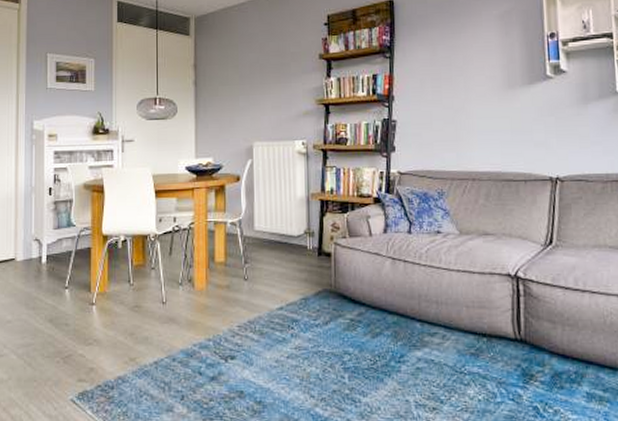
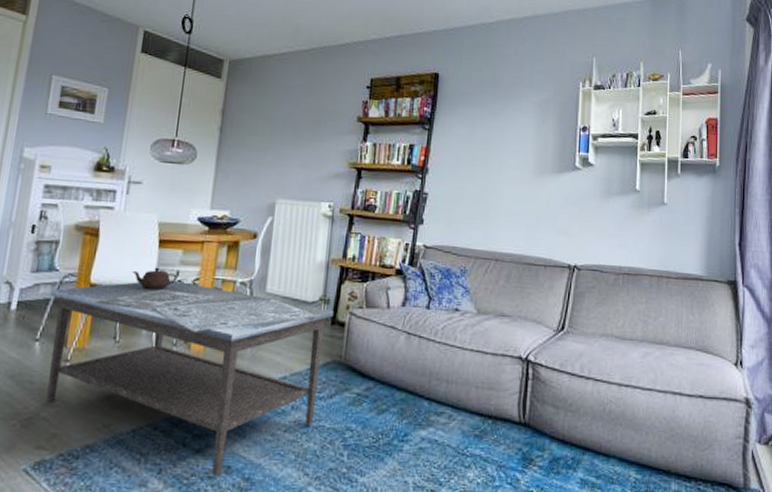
coffee table: none [72,215,320,400] -> present [46,267,334,476]

